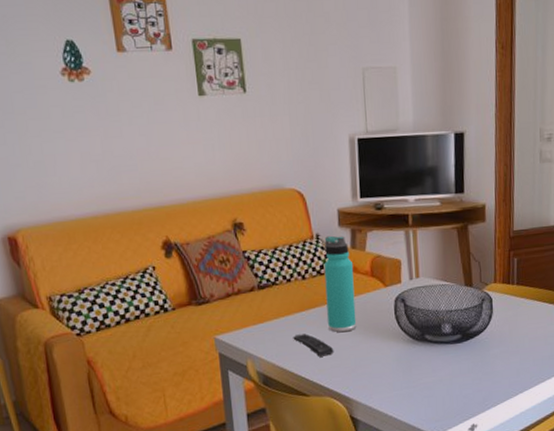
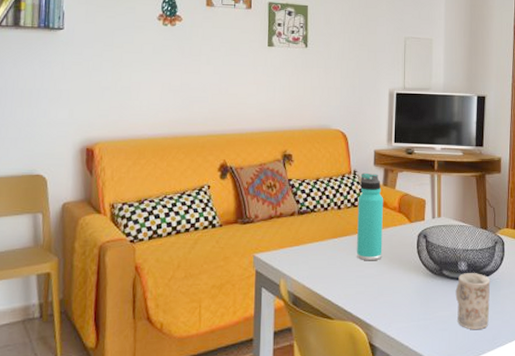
remote control: present [293,334,334,357] -> none [324,259,360,282]
mug: none [440,334,479,394] -> present [455,273,491,330]

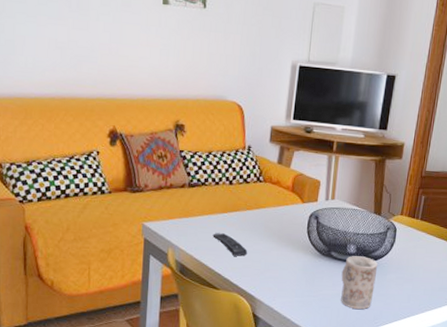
remote control: none [324,259,360,282] -> present [213,233,248,256]
thermos bottle: present [357,173,384,261] -> none [246,149,278,238]

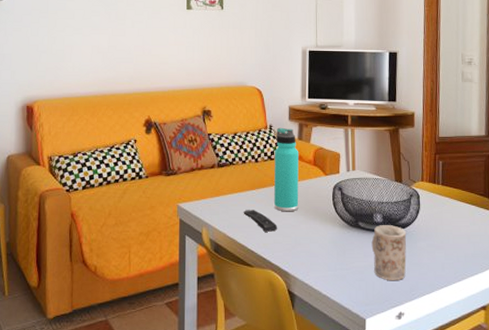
thermos bottle: none [246,149,278,238] -> present [274,127,299,212]

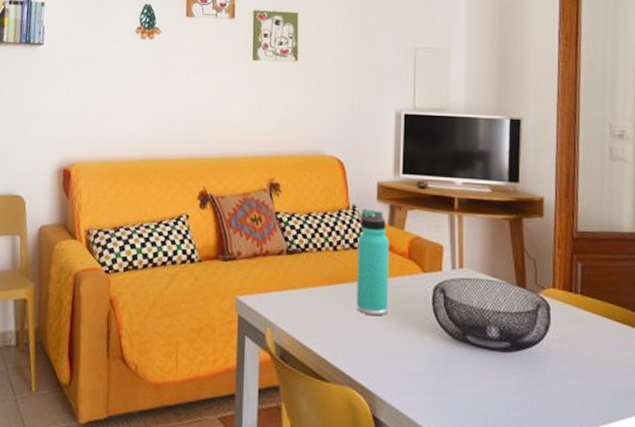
remote control: present [243,210,278,232] -> none [317,309,361,339]
mug: present [371,225,407,281] -> none [483,341,532,416]

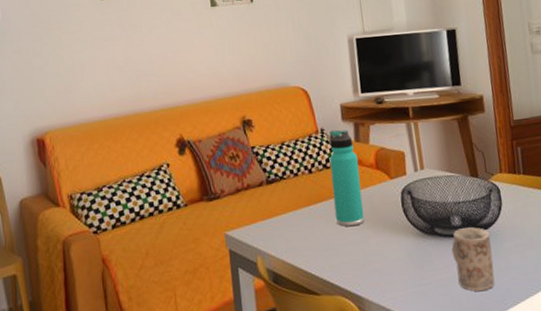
mug: none [483,341,532,416] -> present [451,227,495,292]

